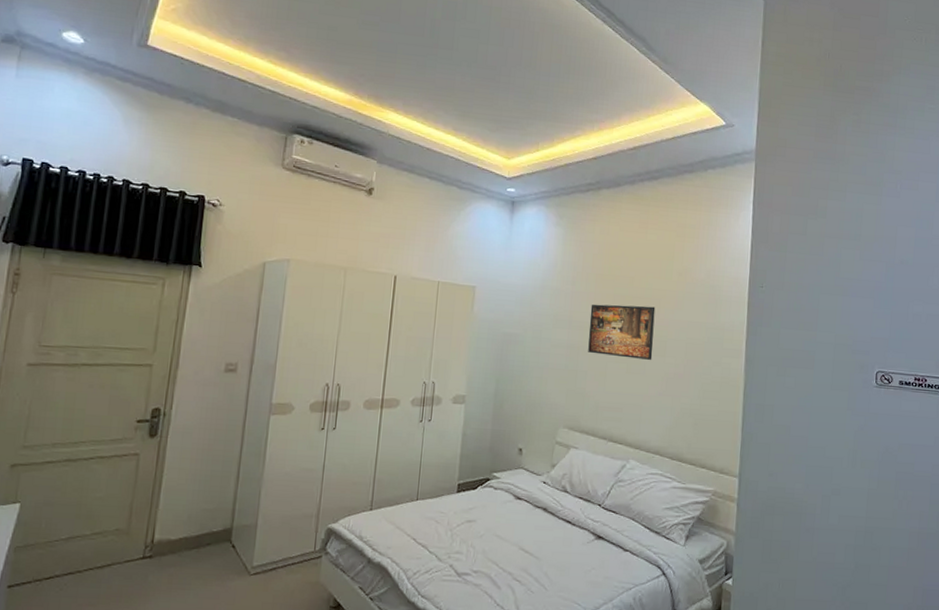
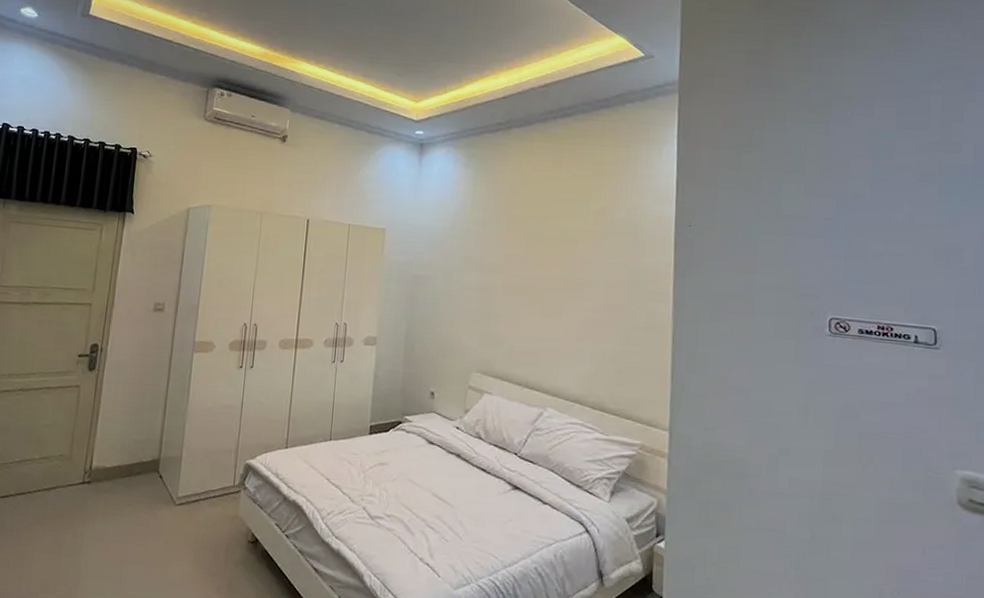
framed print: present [588,304,656,360] -> none [501,245,572,303]

